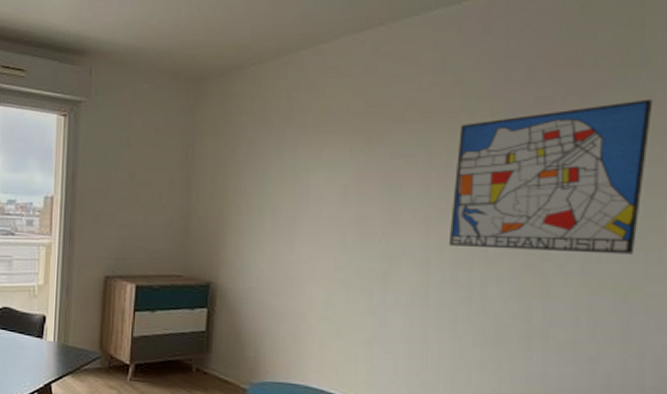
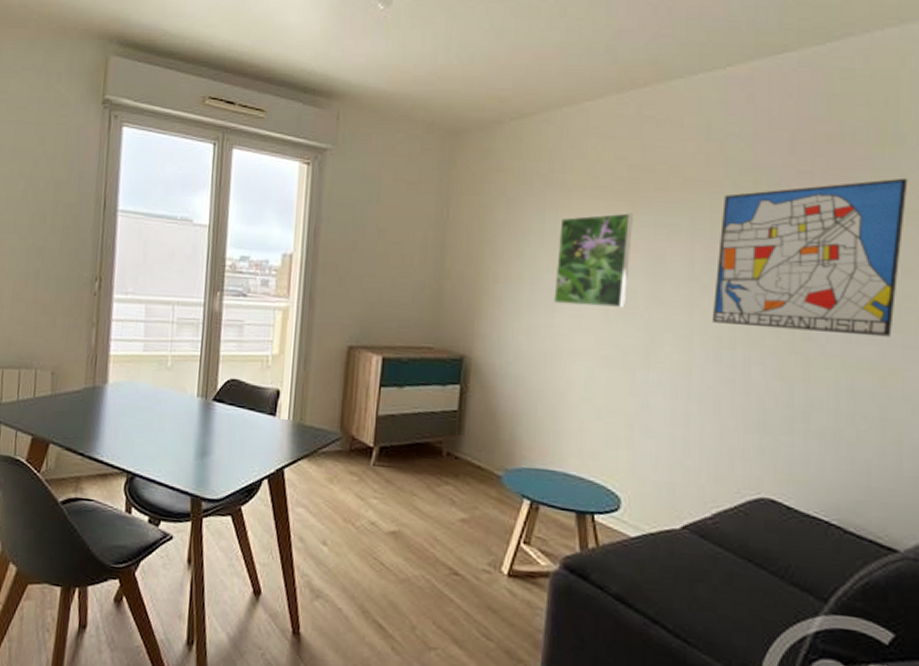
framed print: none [294,146,370,234] -> present [554,213,633,307]

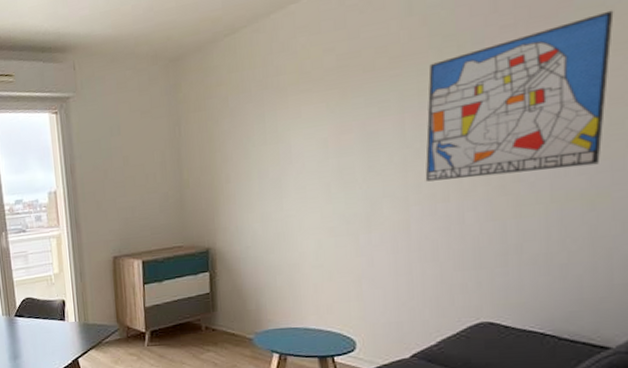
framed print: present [554,213,633,307] -> none [279,98,346,191]

